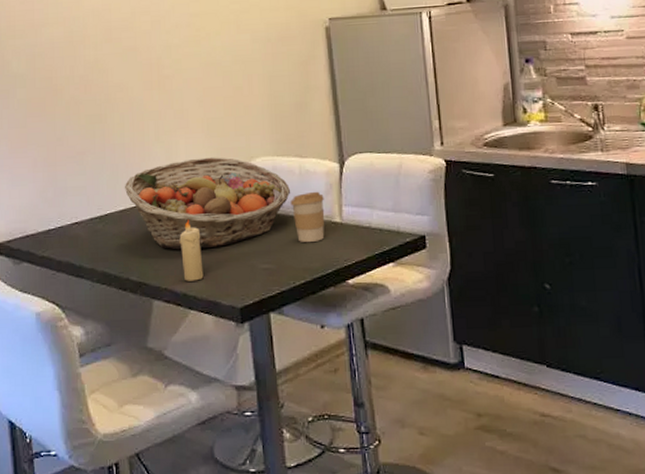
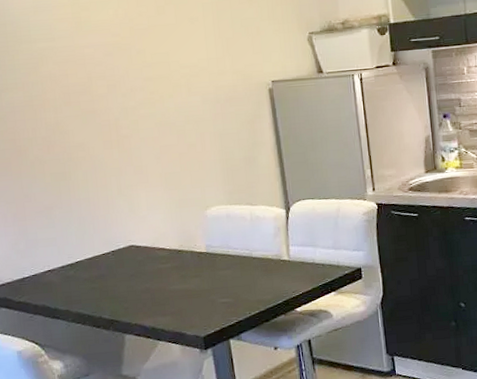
fruit basket: present [124,157,291,250] -> none [91,207,244,290]
candle: present [179,219,204,281] -> none [145,263,170,317]
coffee cup: present [290,191,325,243] -> none [243,234,275,279]

